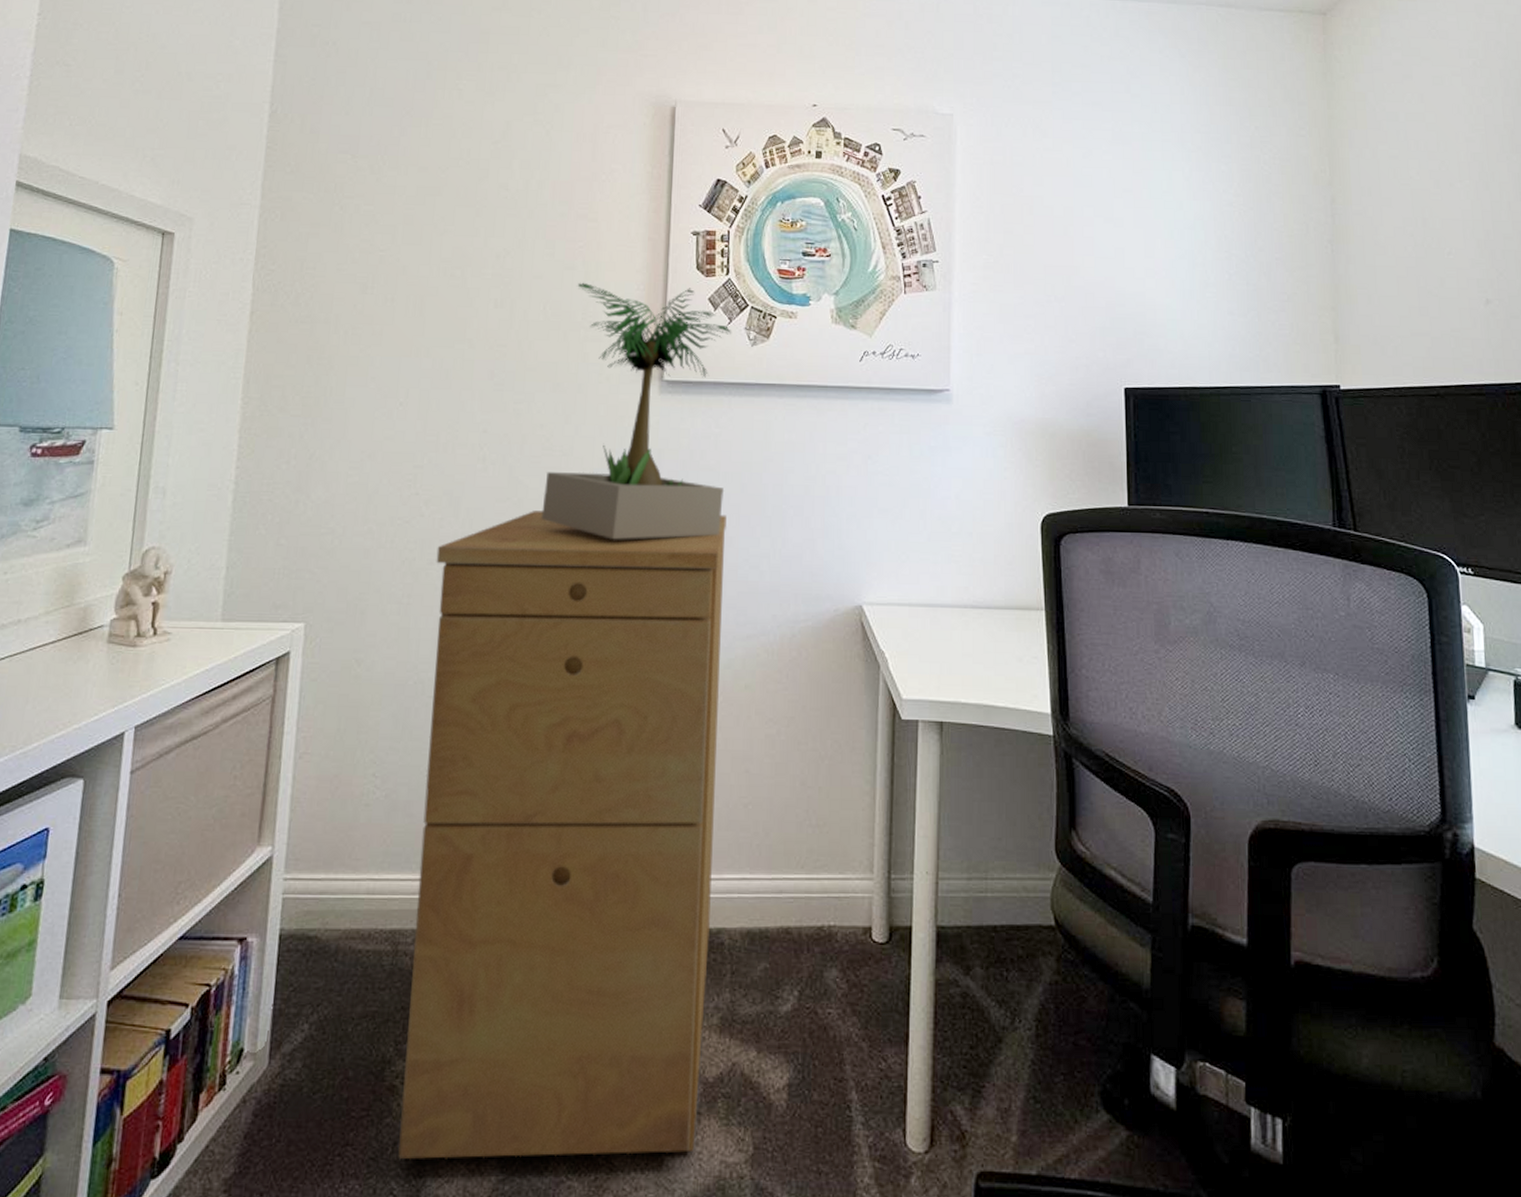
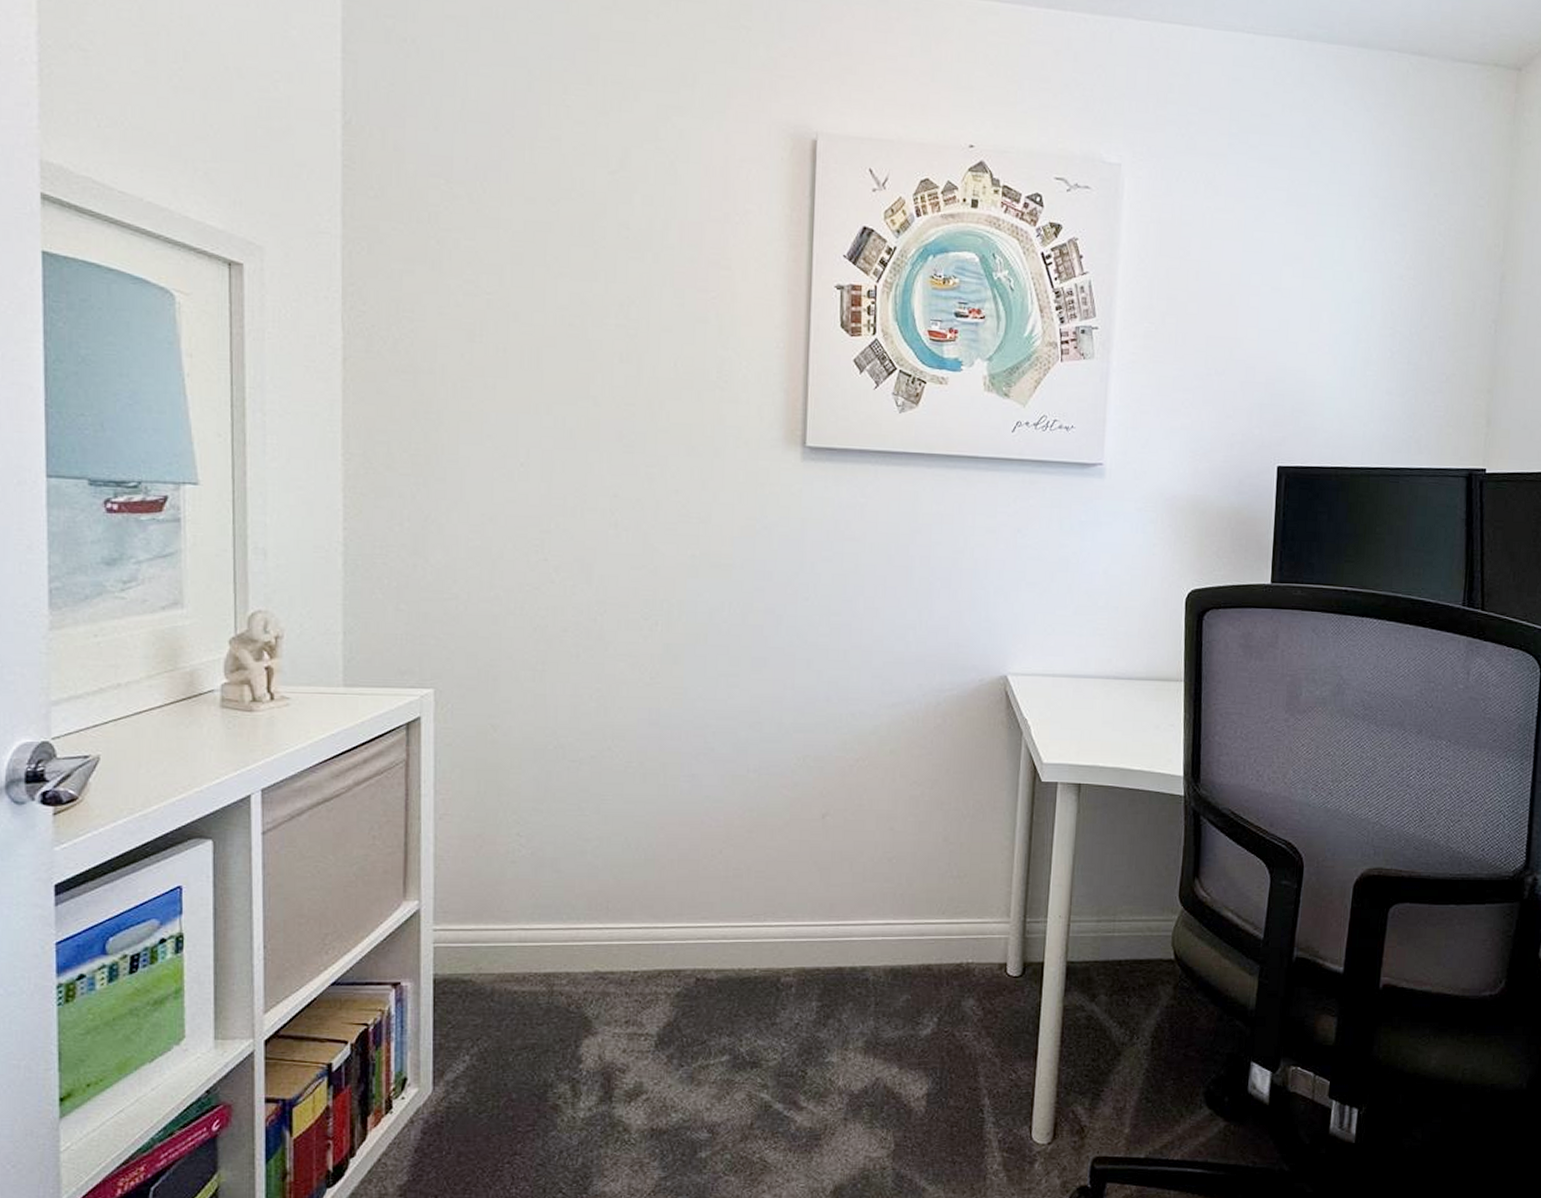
filing cabinet: present [398,511,727,1160] -> none [565,579,872,1165]
potted plant: present [541,282,732,539] -> none [680,337,879,609]

